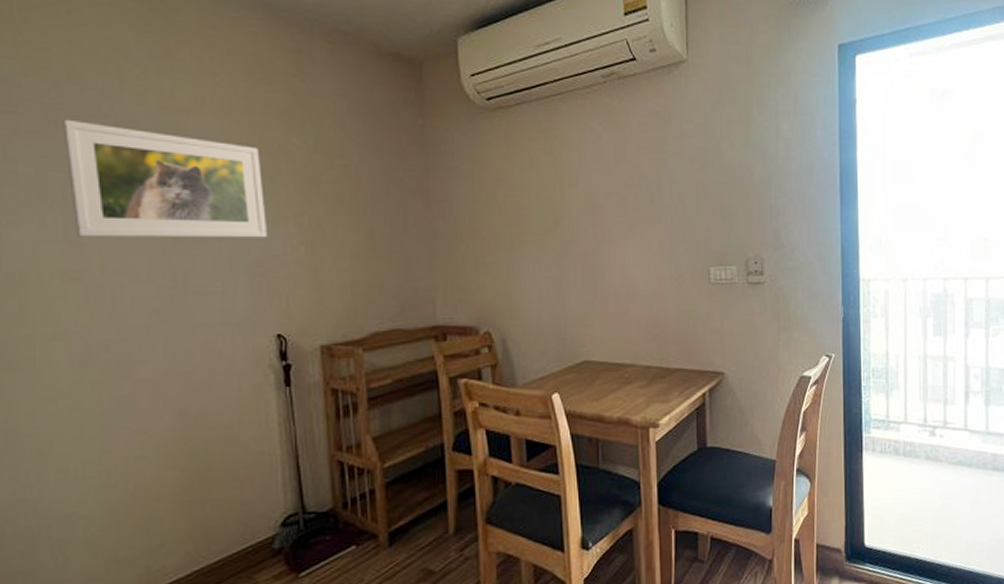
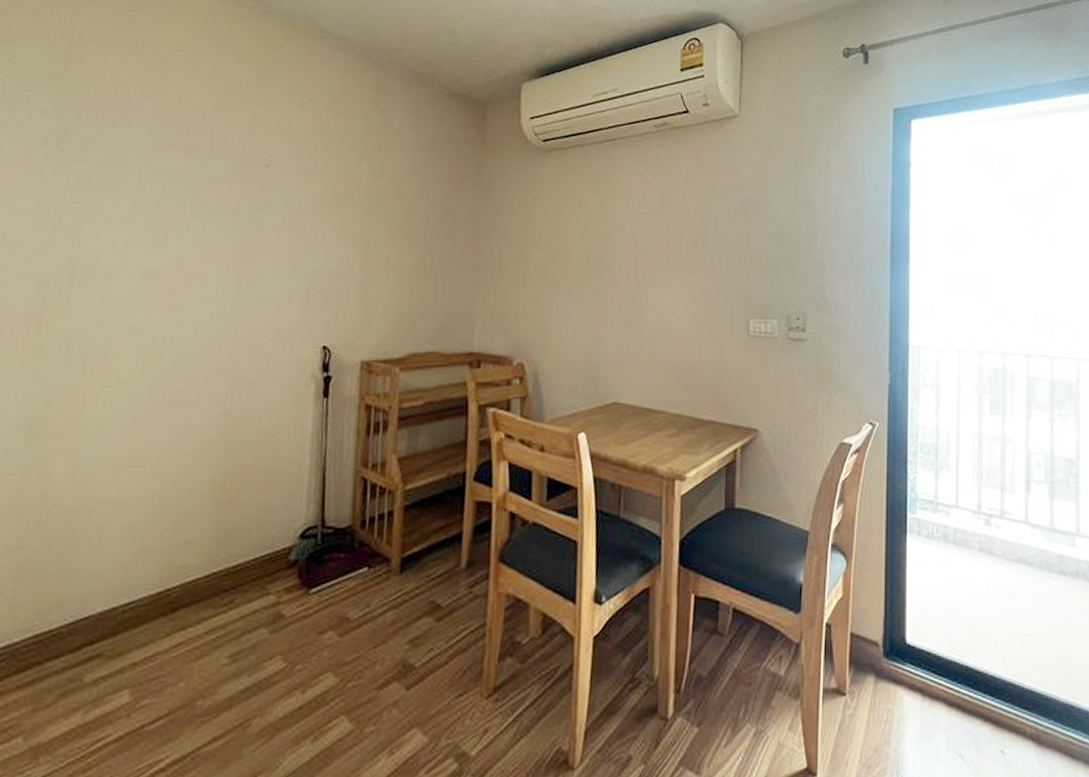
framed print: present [63,119,267,238] -> none [162,136,331,255]

